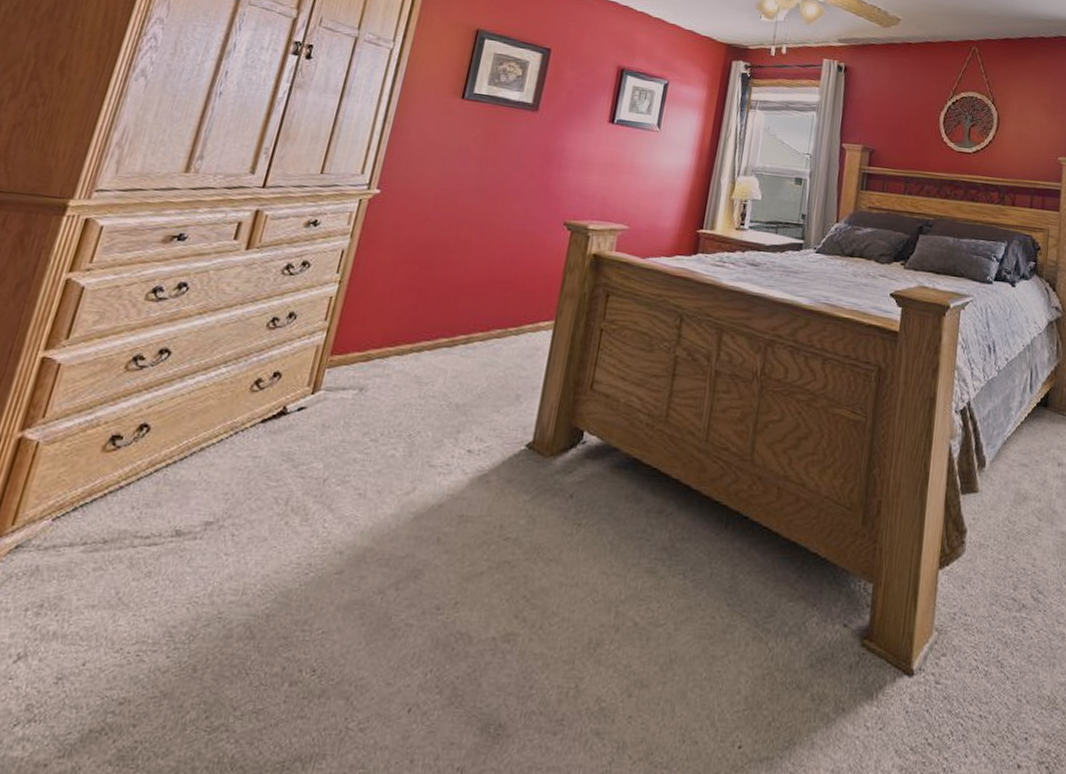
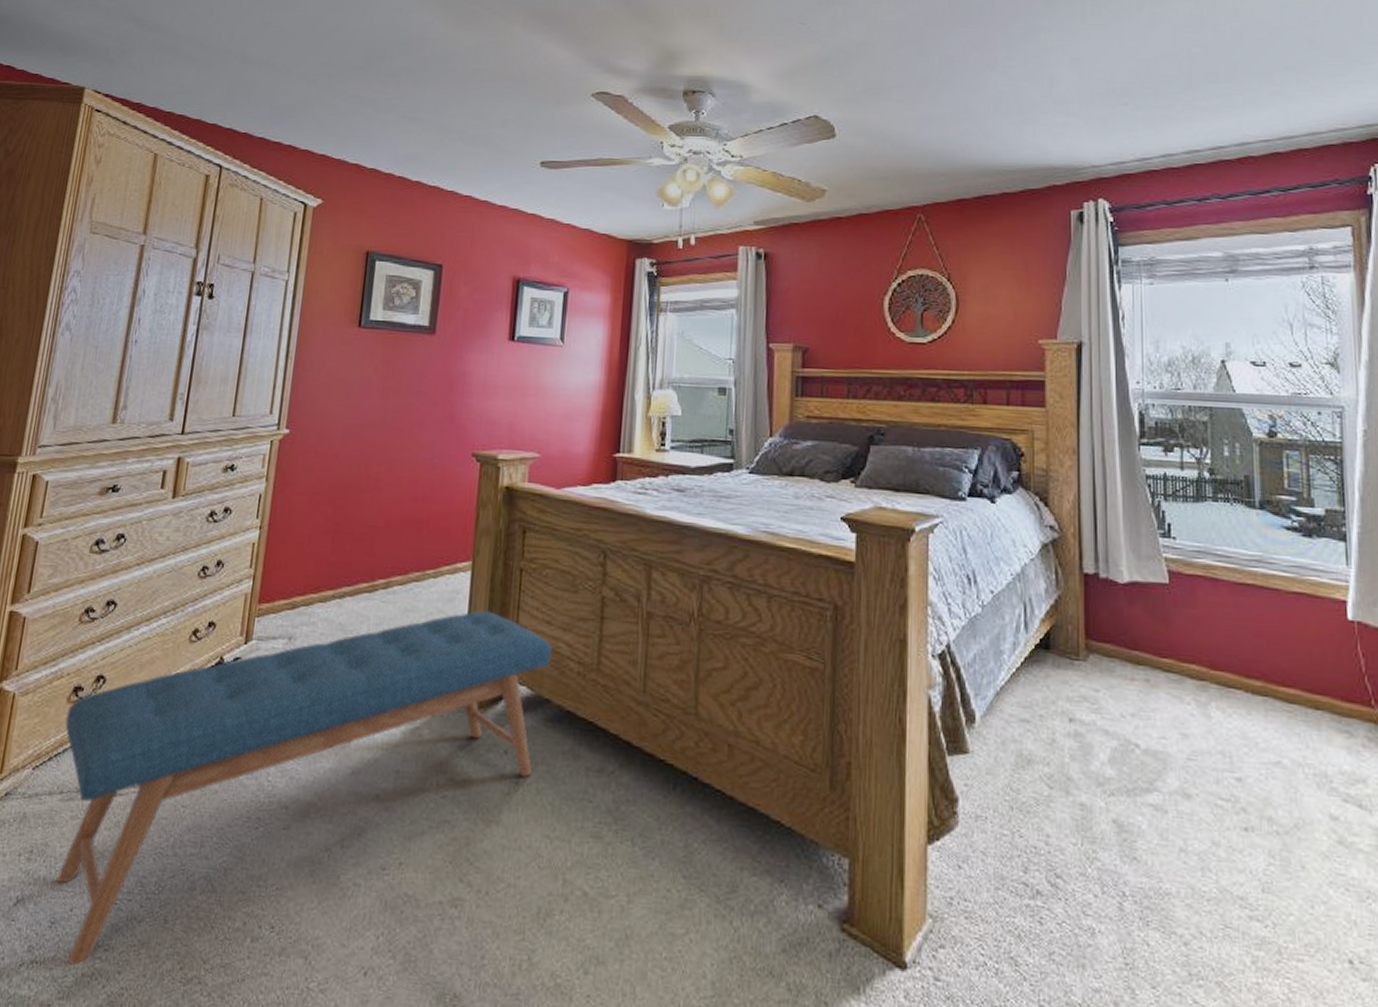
bench: none [68,366,625,721] -> present [56,610,552,965]

